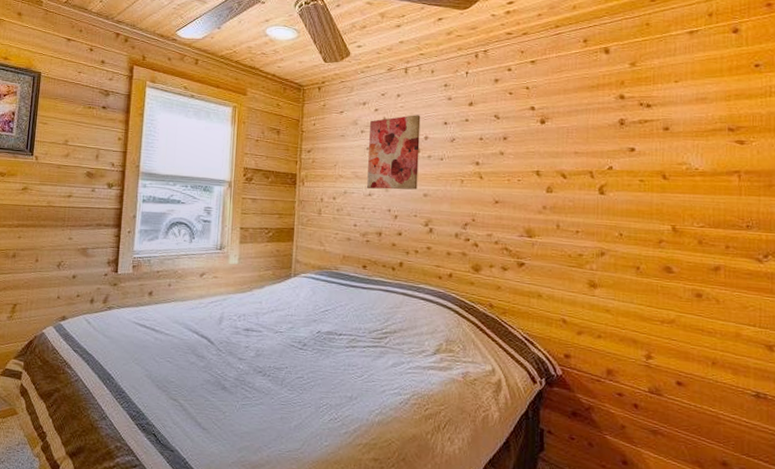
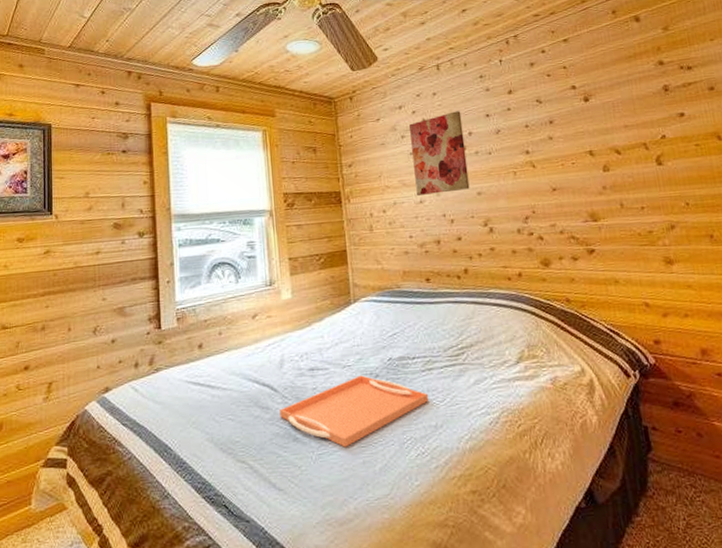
serving tray: none [213,342,349,403] -> present [279,375,429,448]

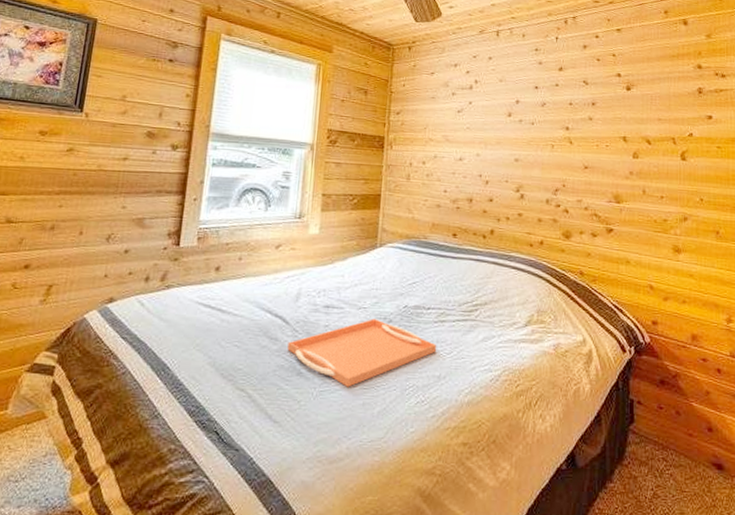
wall art: present [409,111,470,195] -> none [458,78,512,155]

